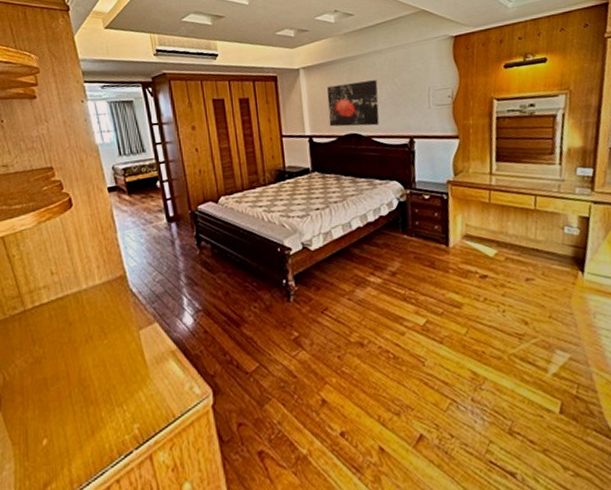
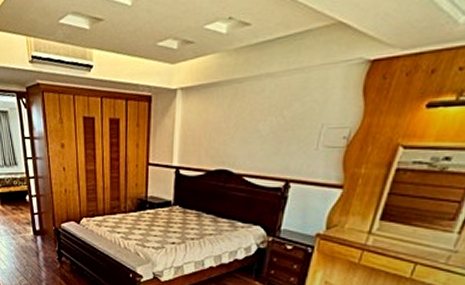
wall art: present [326,80,379,127] -> none [199,110,263,163]

